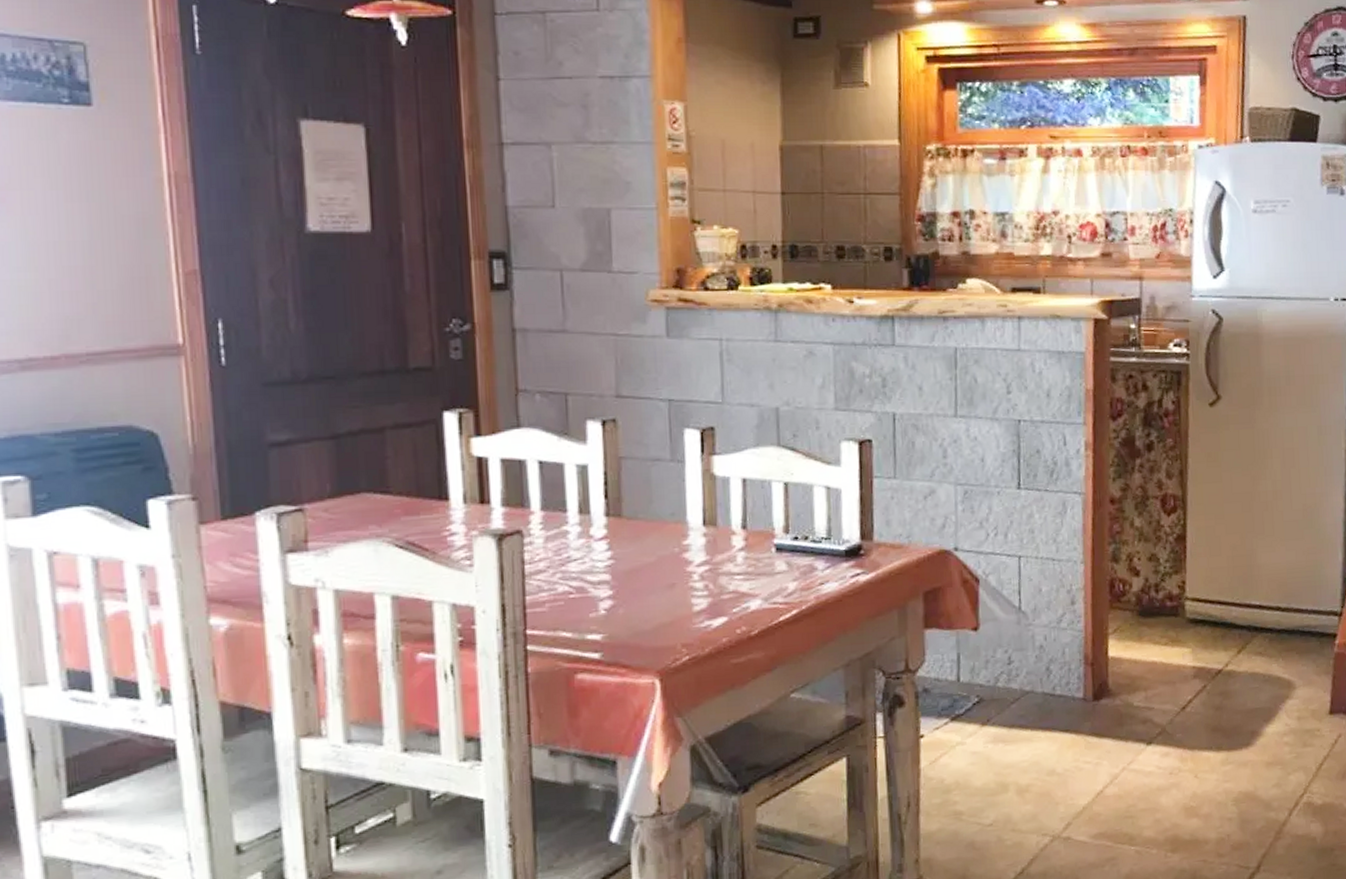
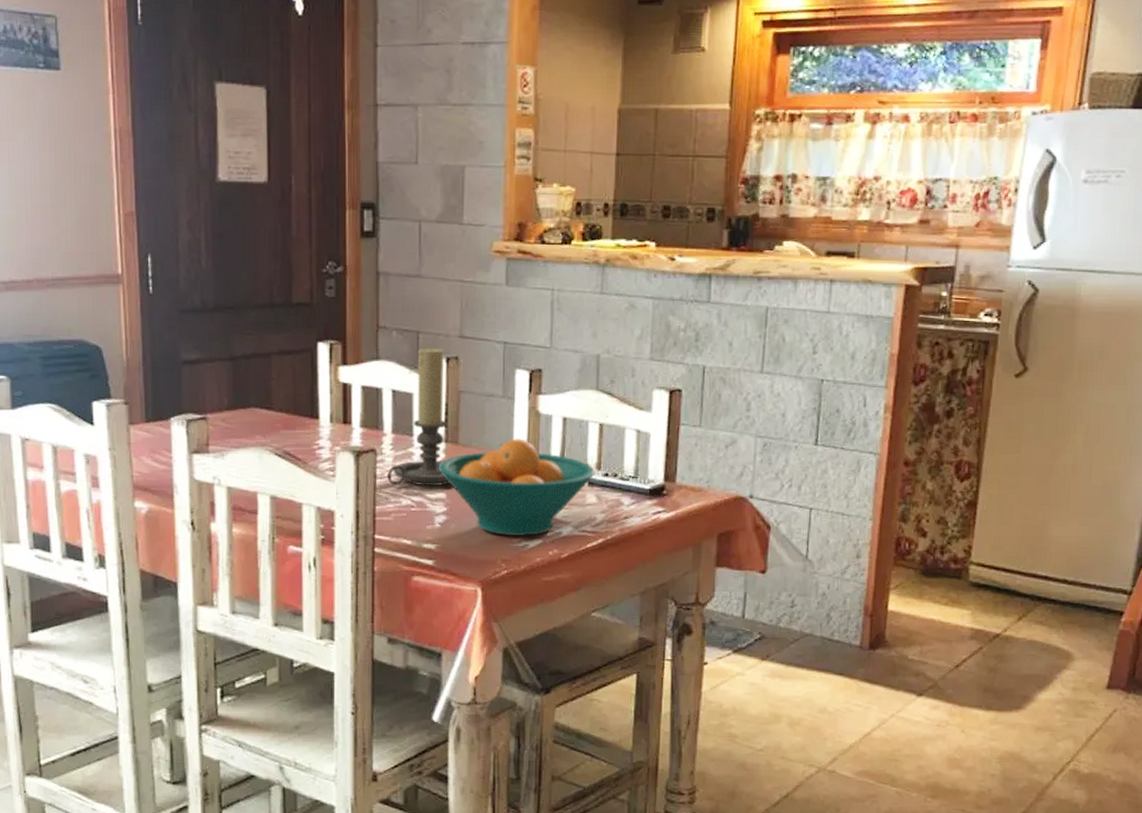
candle holder: none [538,409,614,571] -> present [388,346,449,486]
fruit bowl: none [599,505,784,617] -> present [438,438,596,537]

